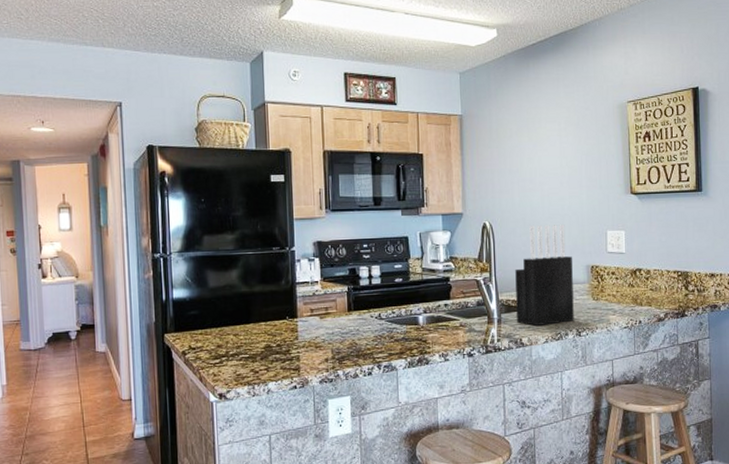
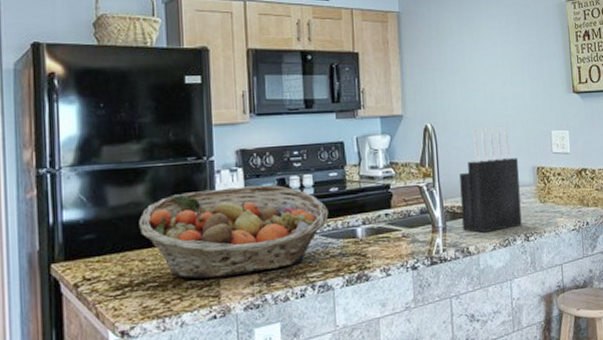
fruit basket: none [233,274,394,354] -> present [139,185,329,279]

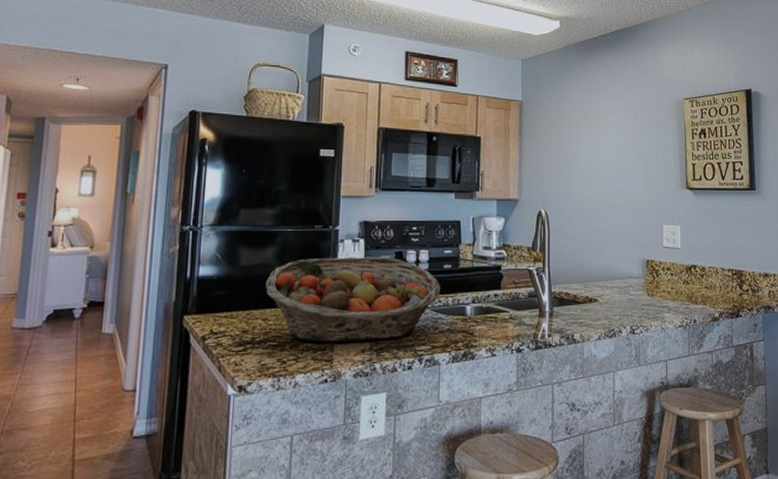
knife block: present [460,125,522,234] -> none [569,216,628,322]

